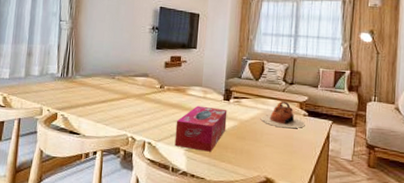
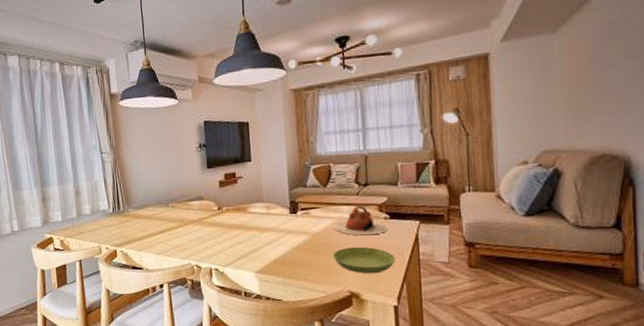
tissue box: present [174,105,228,152] -> none [241,223,298,272]
saucer: none [256,137,309,164] -> present [333,246,395,274]

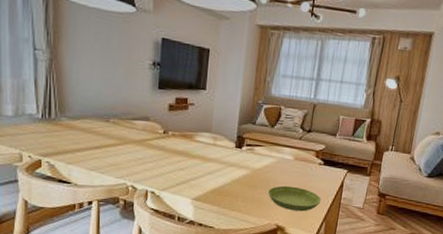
teapot: present [334,205,388,236] -> none [274,149,320,178]

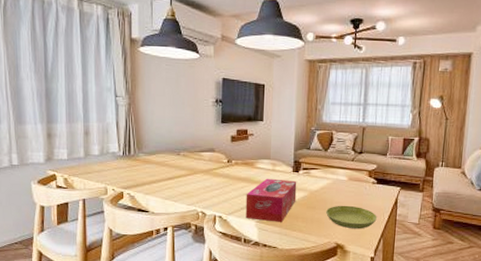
tissue box: none [180,153,239,201] -> present [245,178,297,222]

